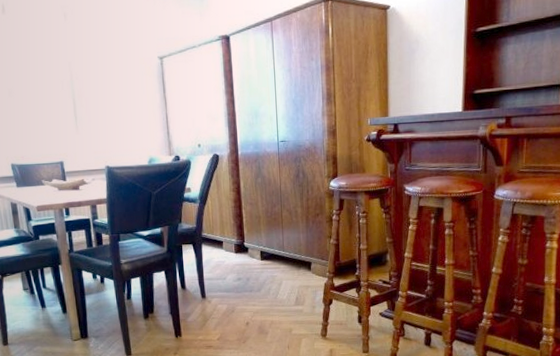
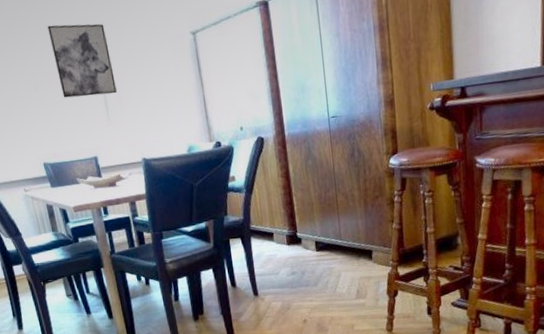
wall art: none [26,40,86,106] -> present [47,23,117,98]

